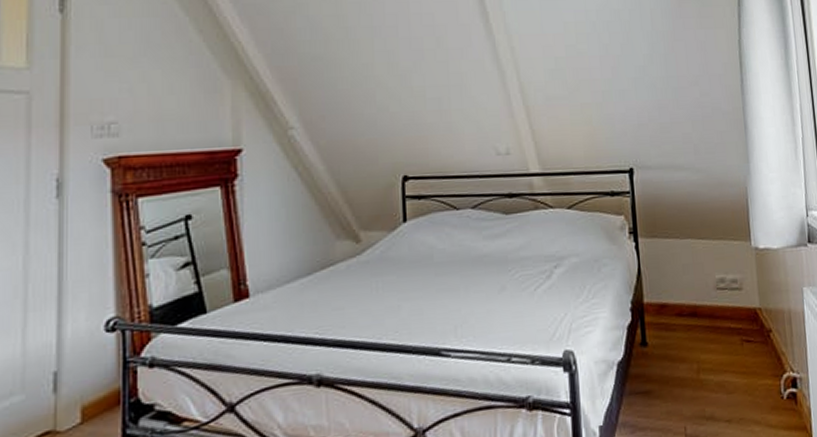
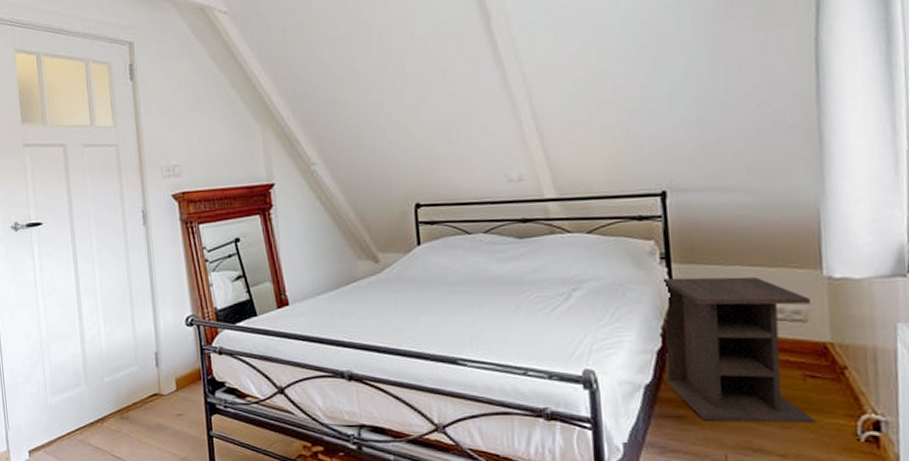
nightstand: none [632,249,751,394] -> present [663,276,815,423]

